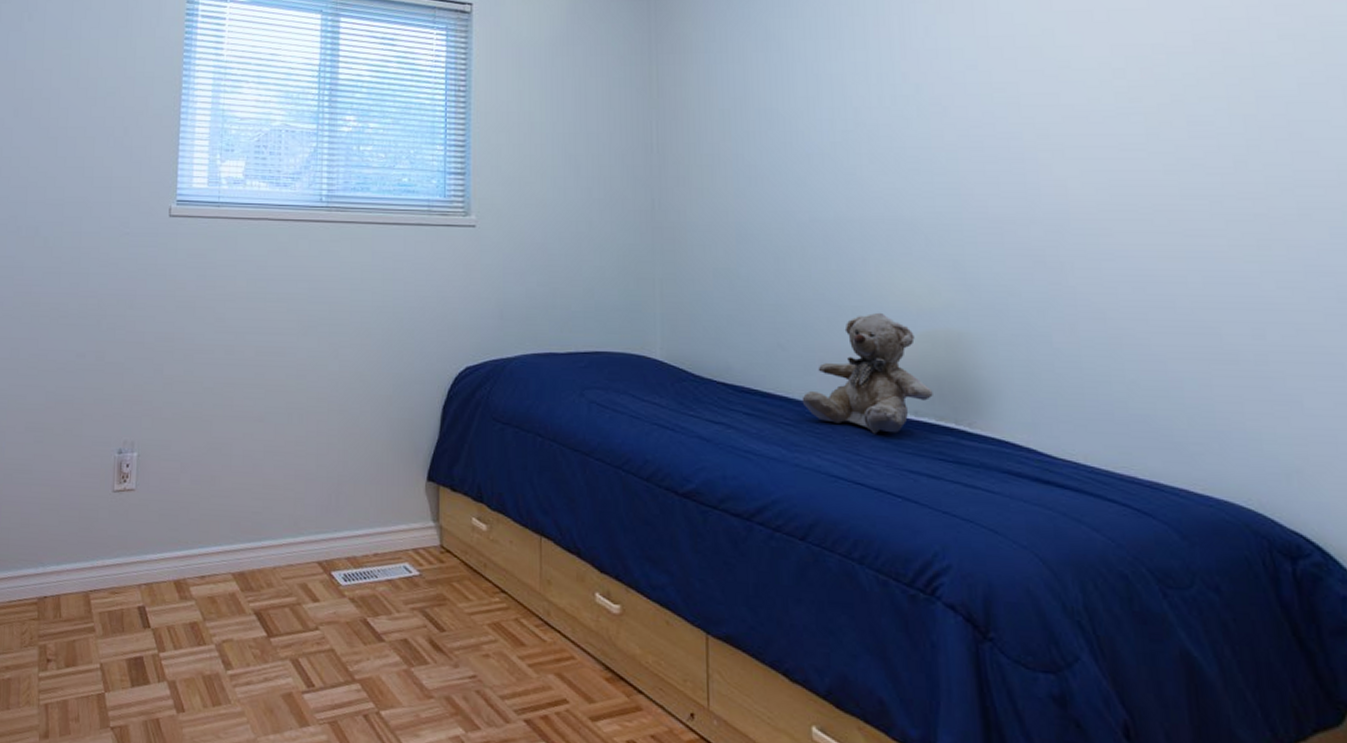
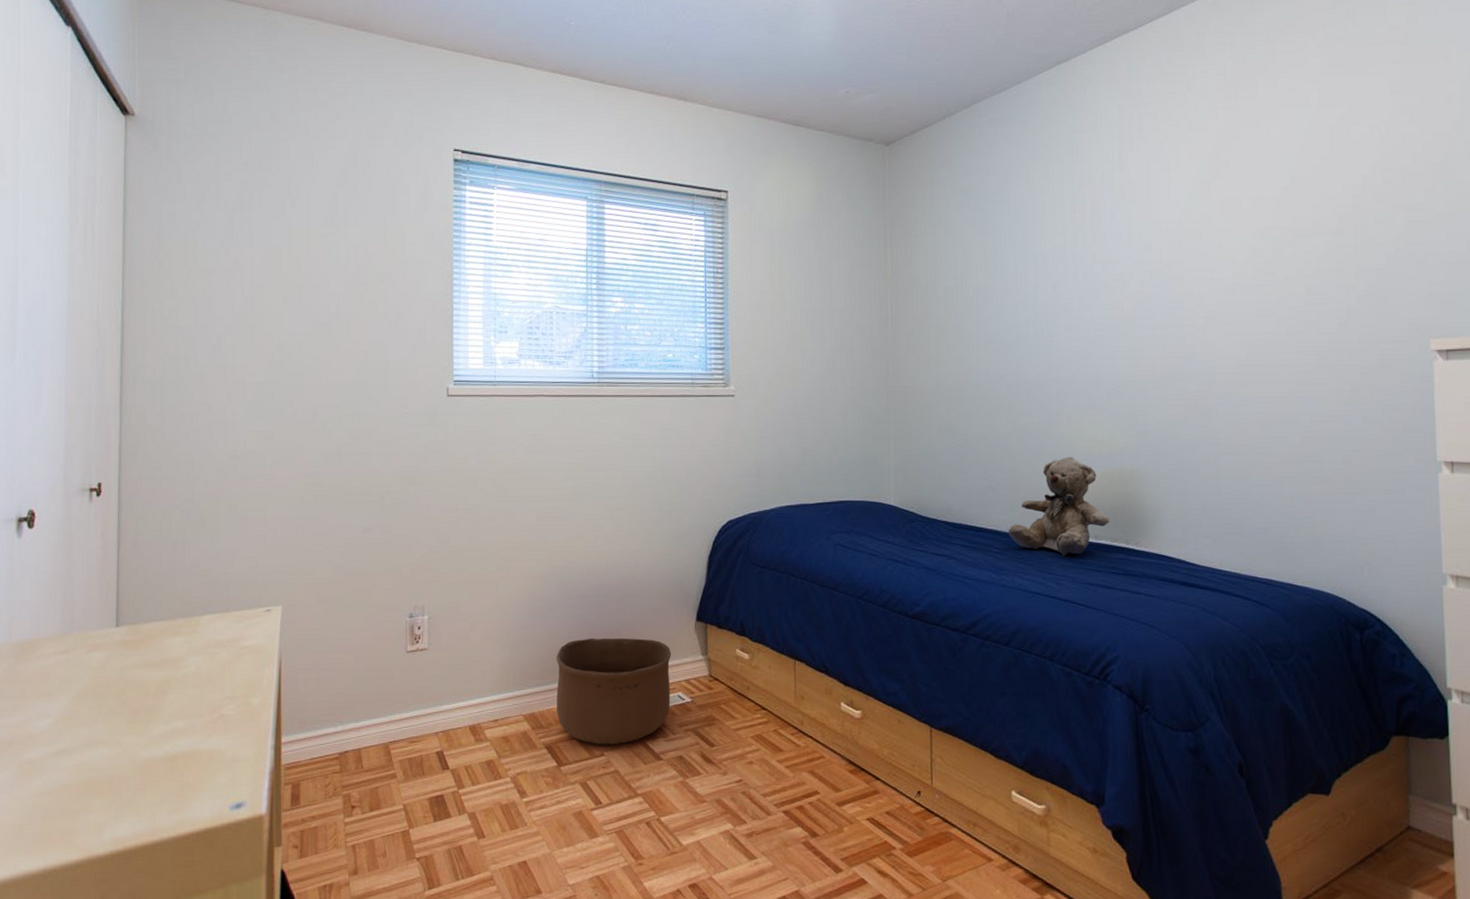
basket: none [269,491,399,619] -> present [556,638,672,745]

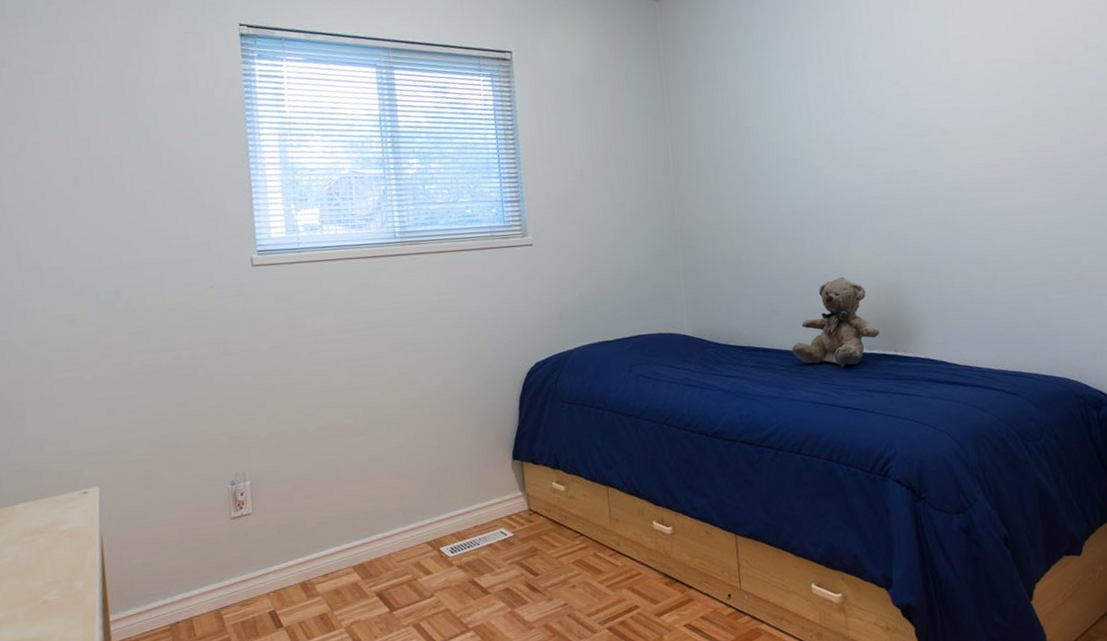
basket: present [556,638,672,745] -> none [380,481,494,587]

